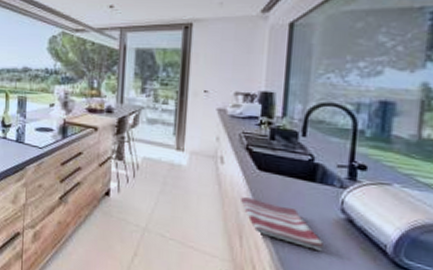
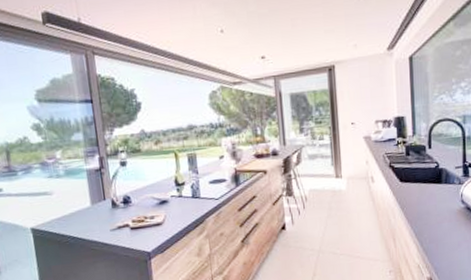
dish towel: present [239,197,325,252] -> none [390,206,454,237]

